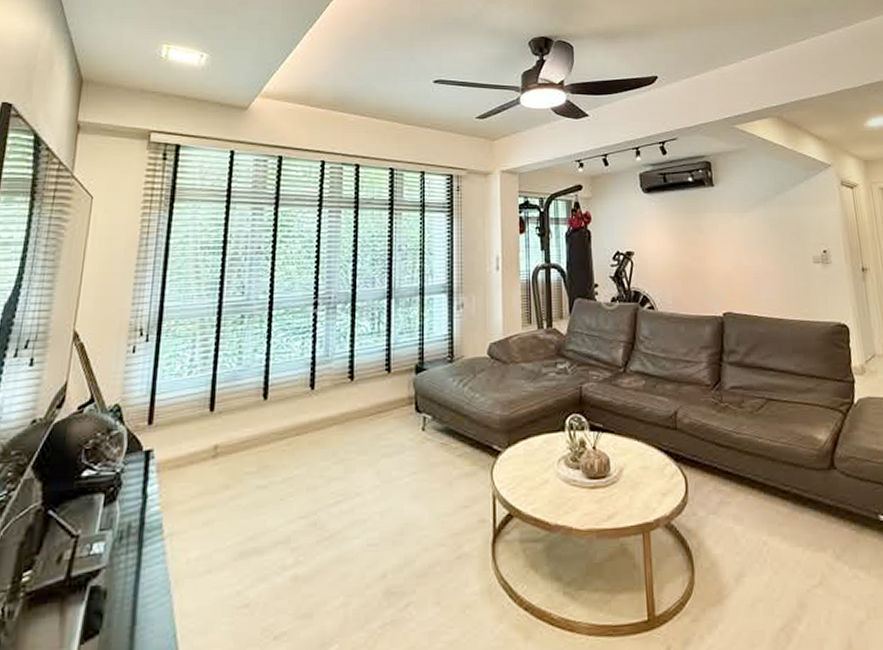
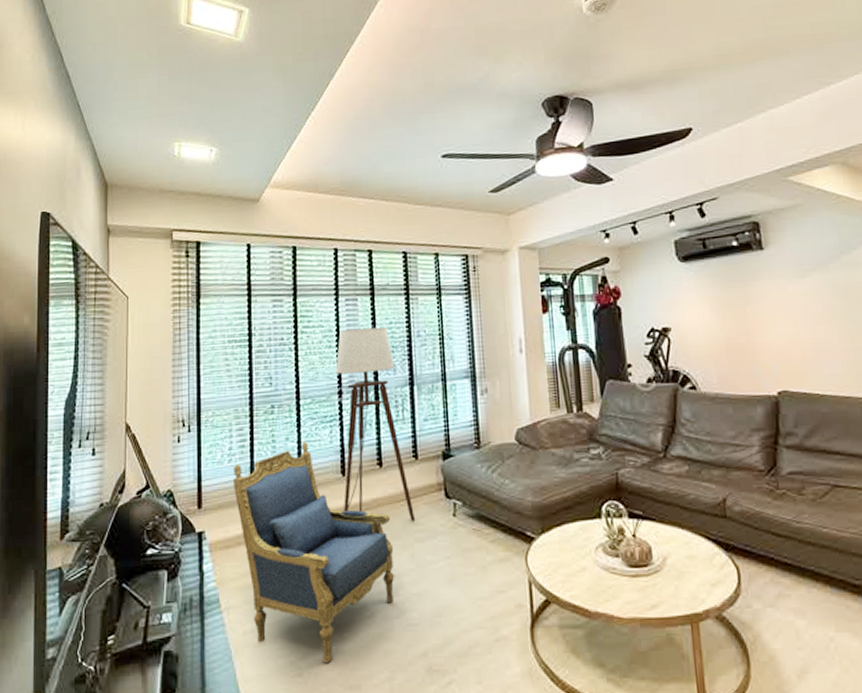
armchair: none [190,352,359,592] -> present [232,441,395,664]
floor lamp: none [310,240,384,437] -> present [335,327,416,522]

